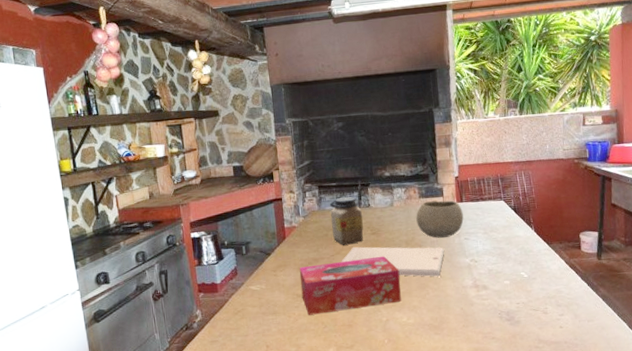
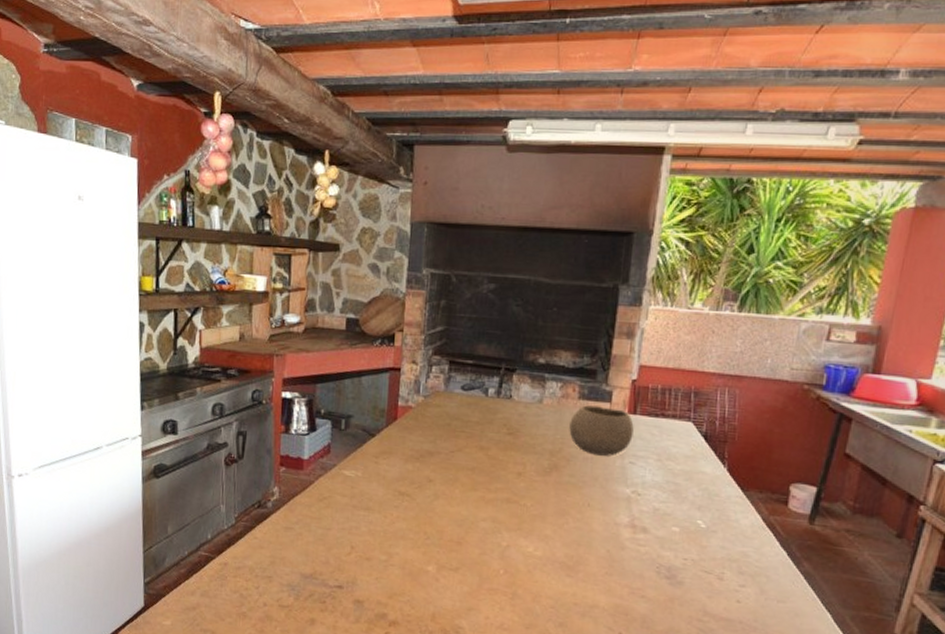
tissue box: present [299,256,401,315] -> none [404,458,535,527]
jar: present [331,196,364,245] -> none [457,380,501,443]
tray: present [341,247,445,277] -> none [462,447,600,504]

